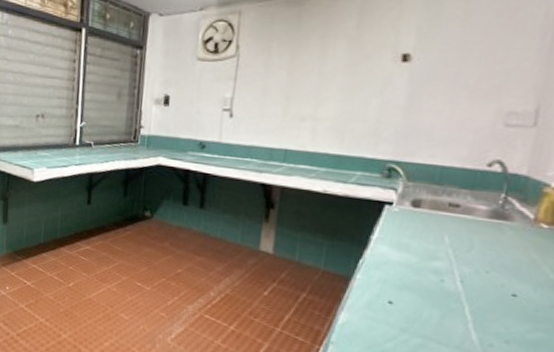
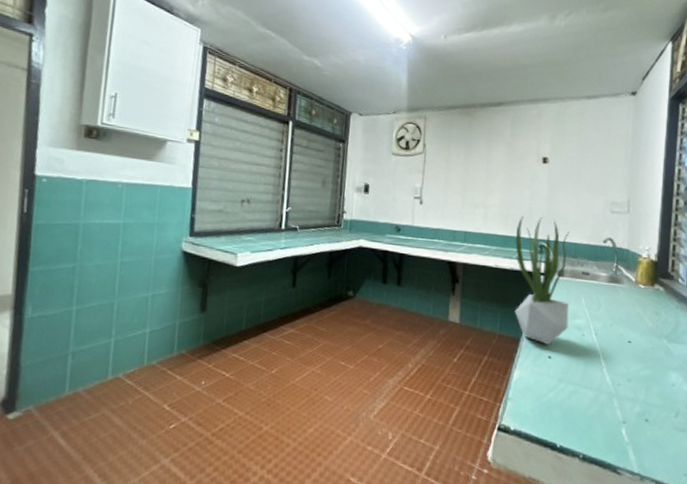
potted plant: none [345,130,435,289] -> present [514,216,570,346]

